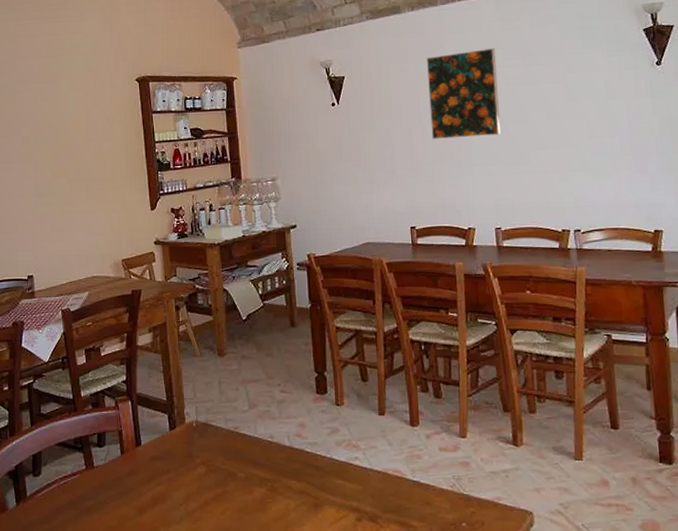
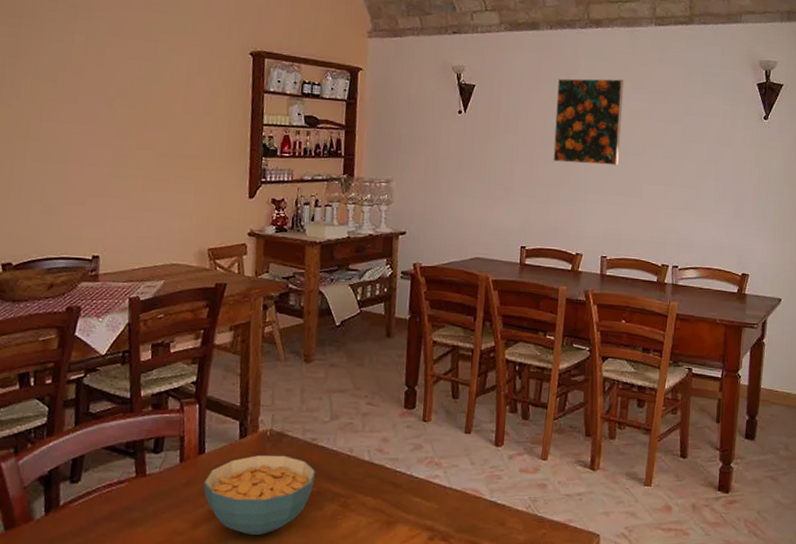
cereal bowl: none [143,444,242,519] -> present [203,455,316,535]

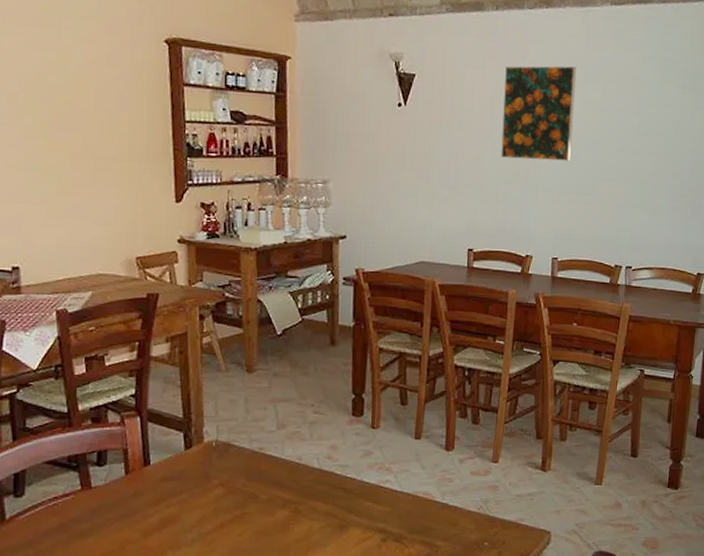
cereal bowl: present [203,455,316,535] -> none [151,465,265,541]

